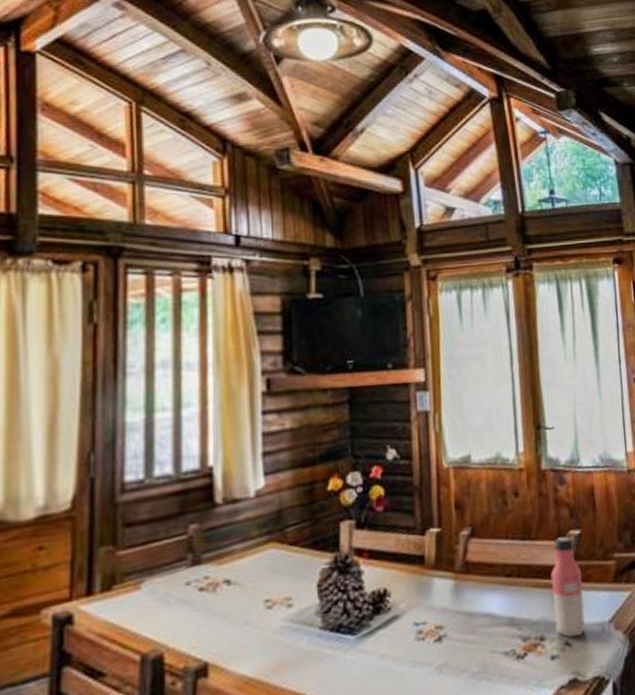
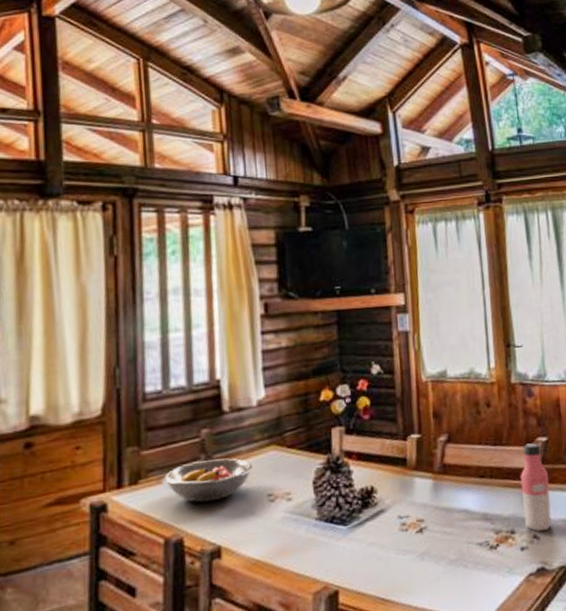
fruit bowl: none [143,558,248,611] -> present [164,458,253,503]

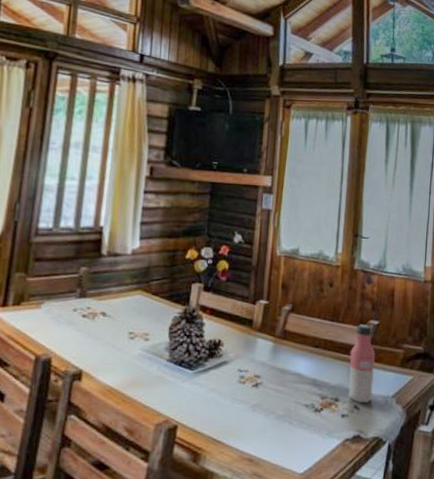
fruit bowl: present [164,458,253,503] -> none [43,294,120,331]

